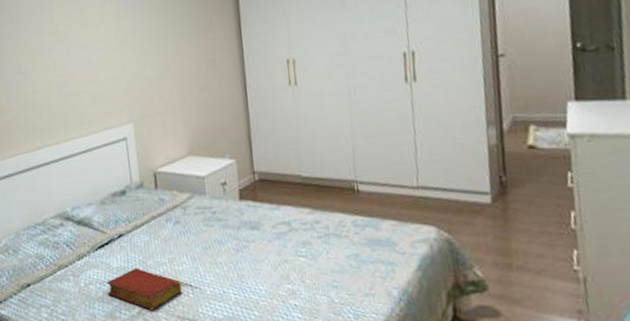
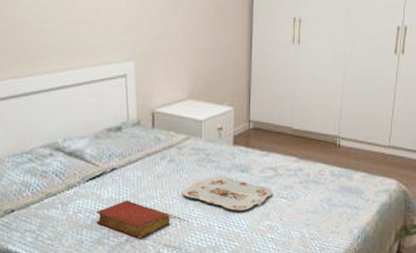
serving tray: none [191,235,289,274] -> present [182,176,272,211]

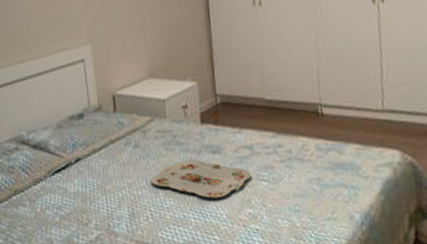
book: present [97,200,171,239] -> none [64,192,142,236]

